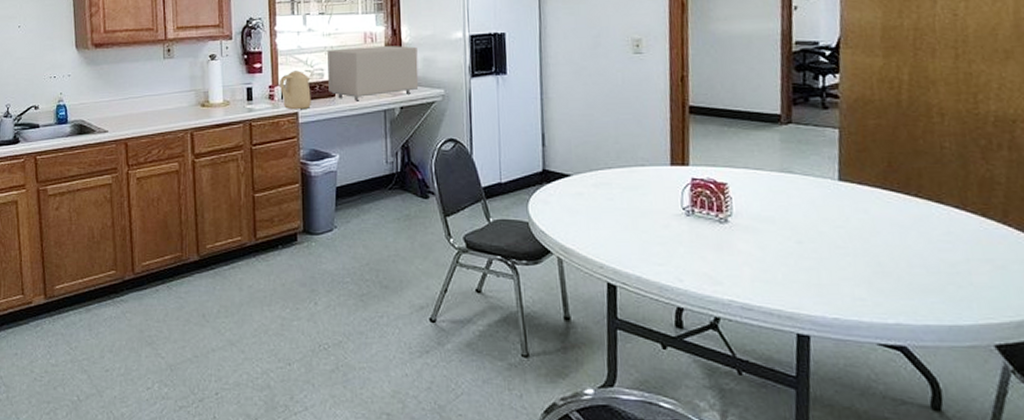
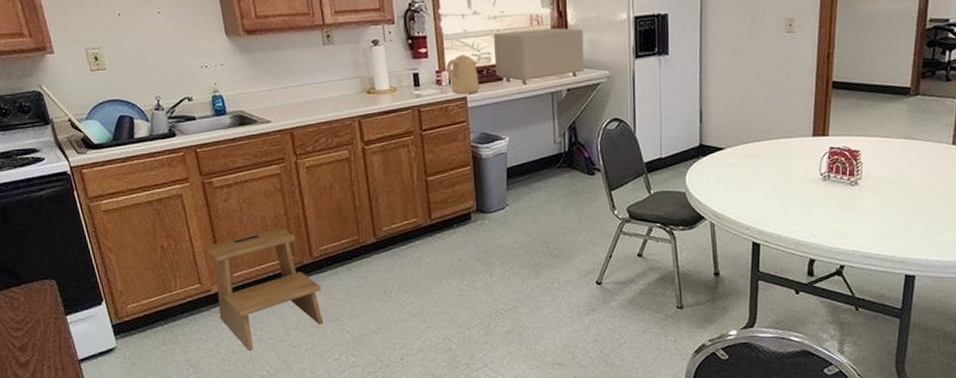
step stool: none [30,239,140,371] -> present [203,227,323,350]

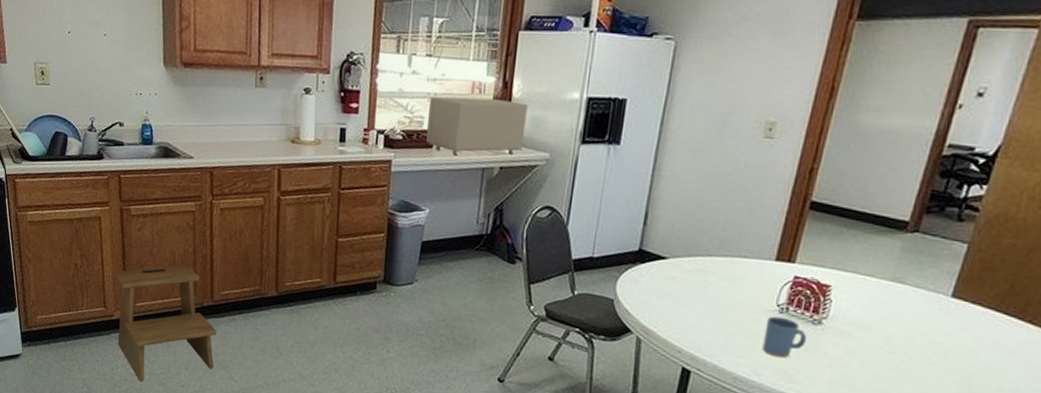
kettle: present [445,55,479,95] -> none [374,115,409,158]
mug: none [814,184,848,219] -> present [762,316,807,358]

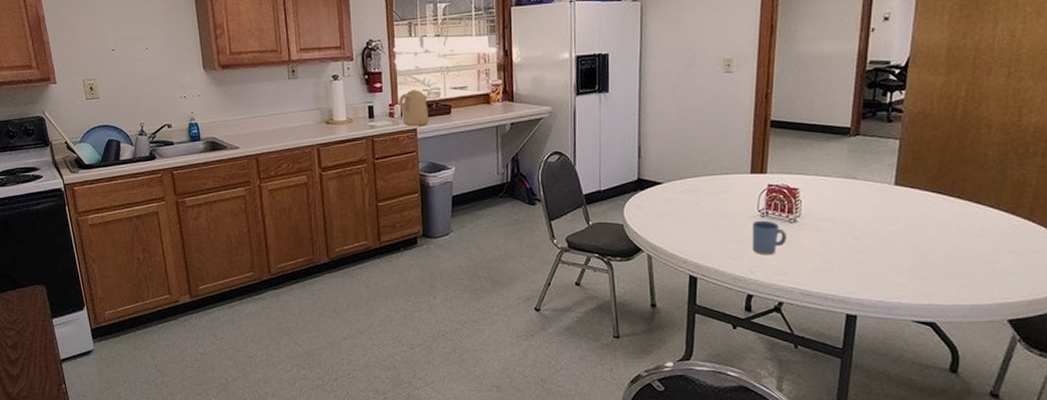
step stool: present [113,264,217,381] -> none [174,245,277,359]
kettle: none [374,115,409,158] -> present [398,90,429,127]
microwave: present [426,96,528,156] -> none [443,66,528,118]

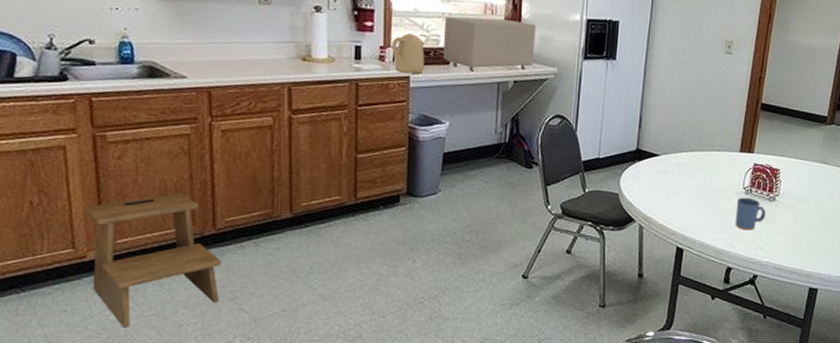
step stool: none [174,245,277,359] -> present [84,192,221,327]
microwave: none [443,66,528,118] -> present [443,17,536,71]

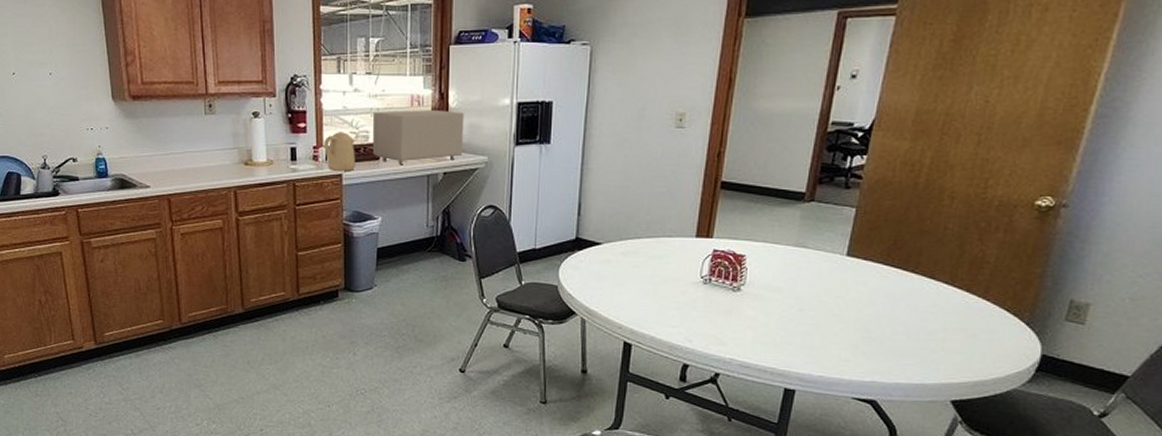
step stool: present [84,192,221,327] -> none [78,291,188,409]
mug: present [735,197,766,231] -> none [691,287,729,324]

